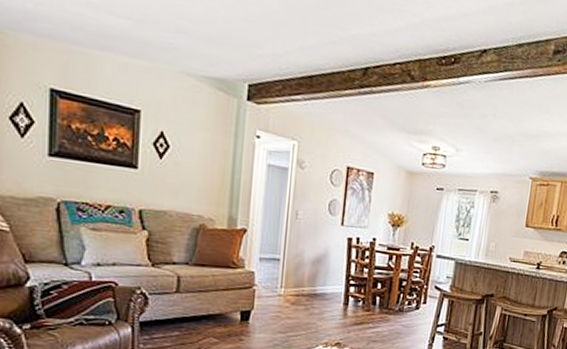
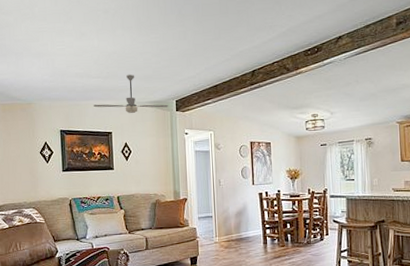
ceiling fan: none [114,25,236,92] -> present [94,74,168,113]

